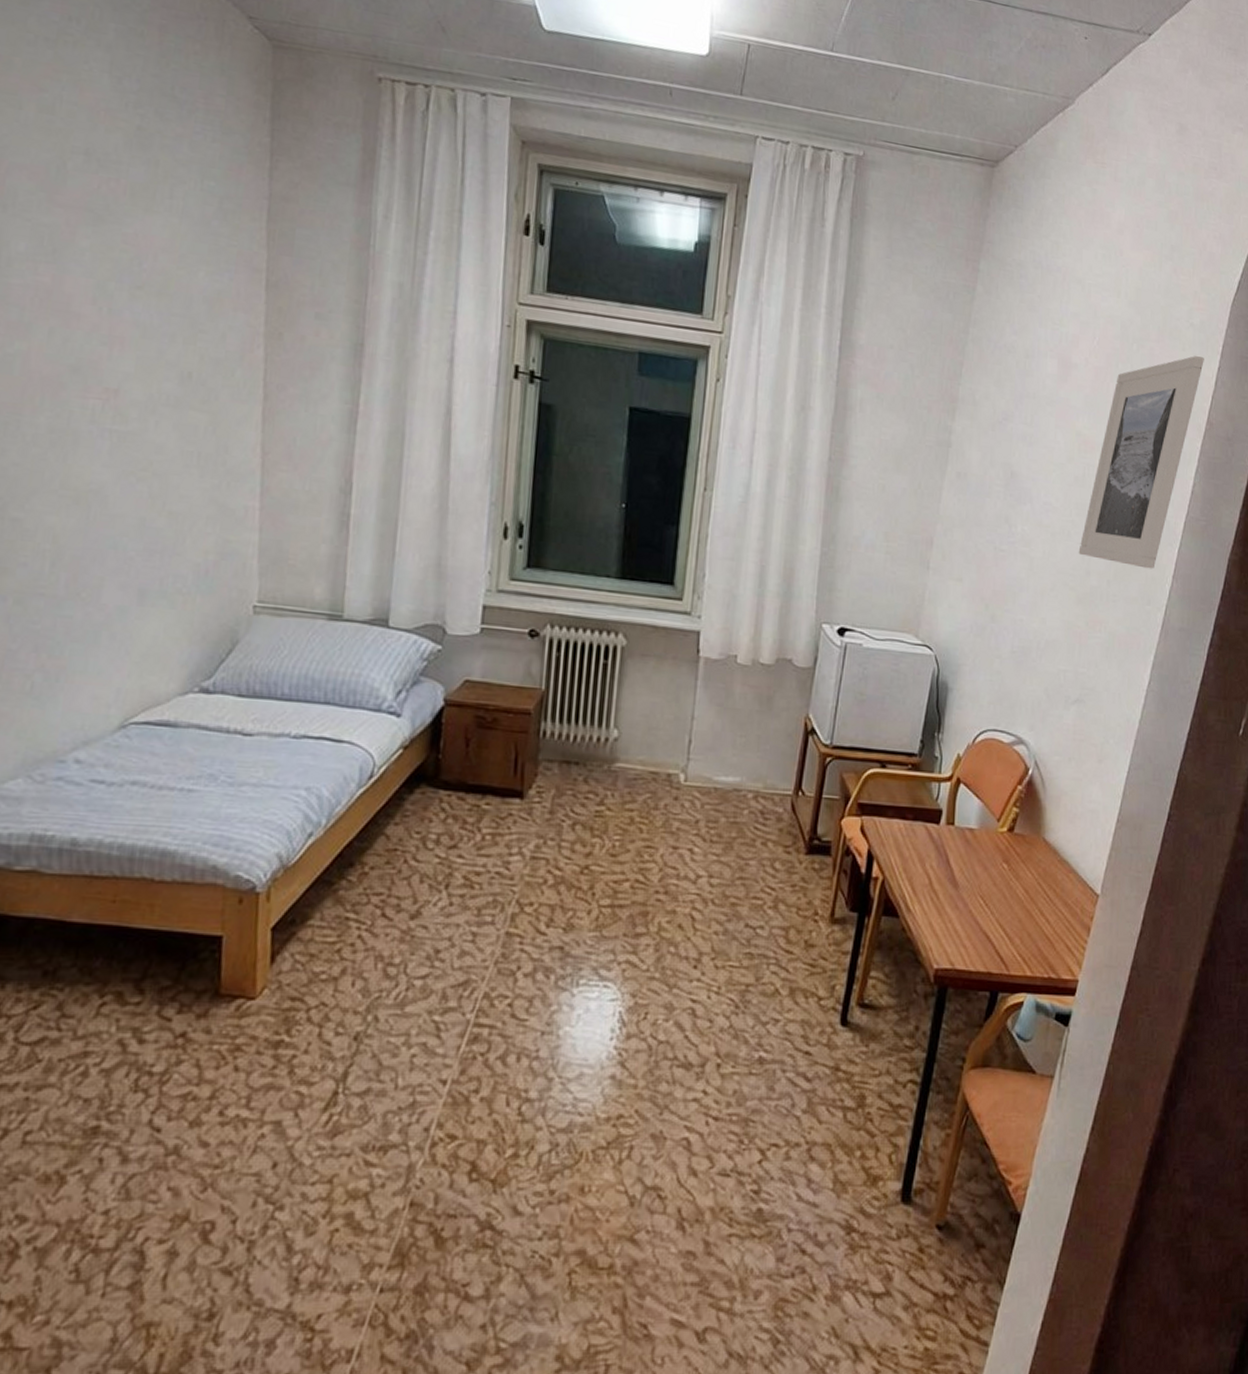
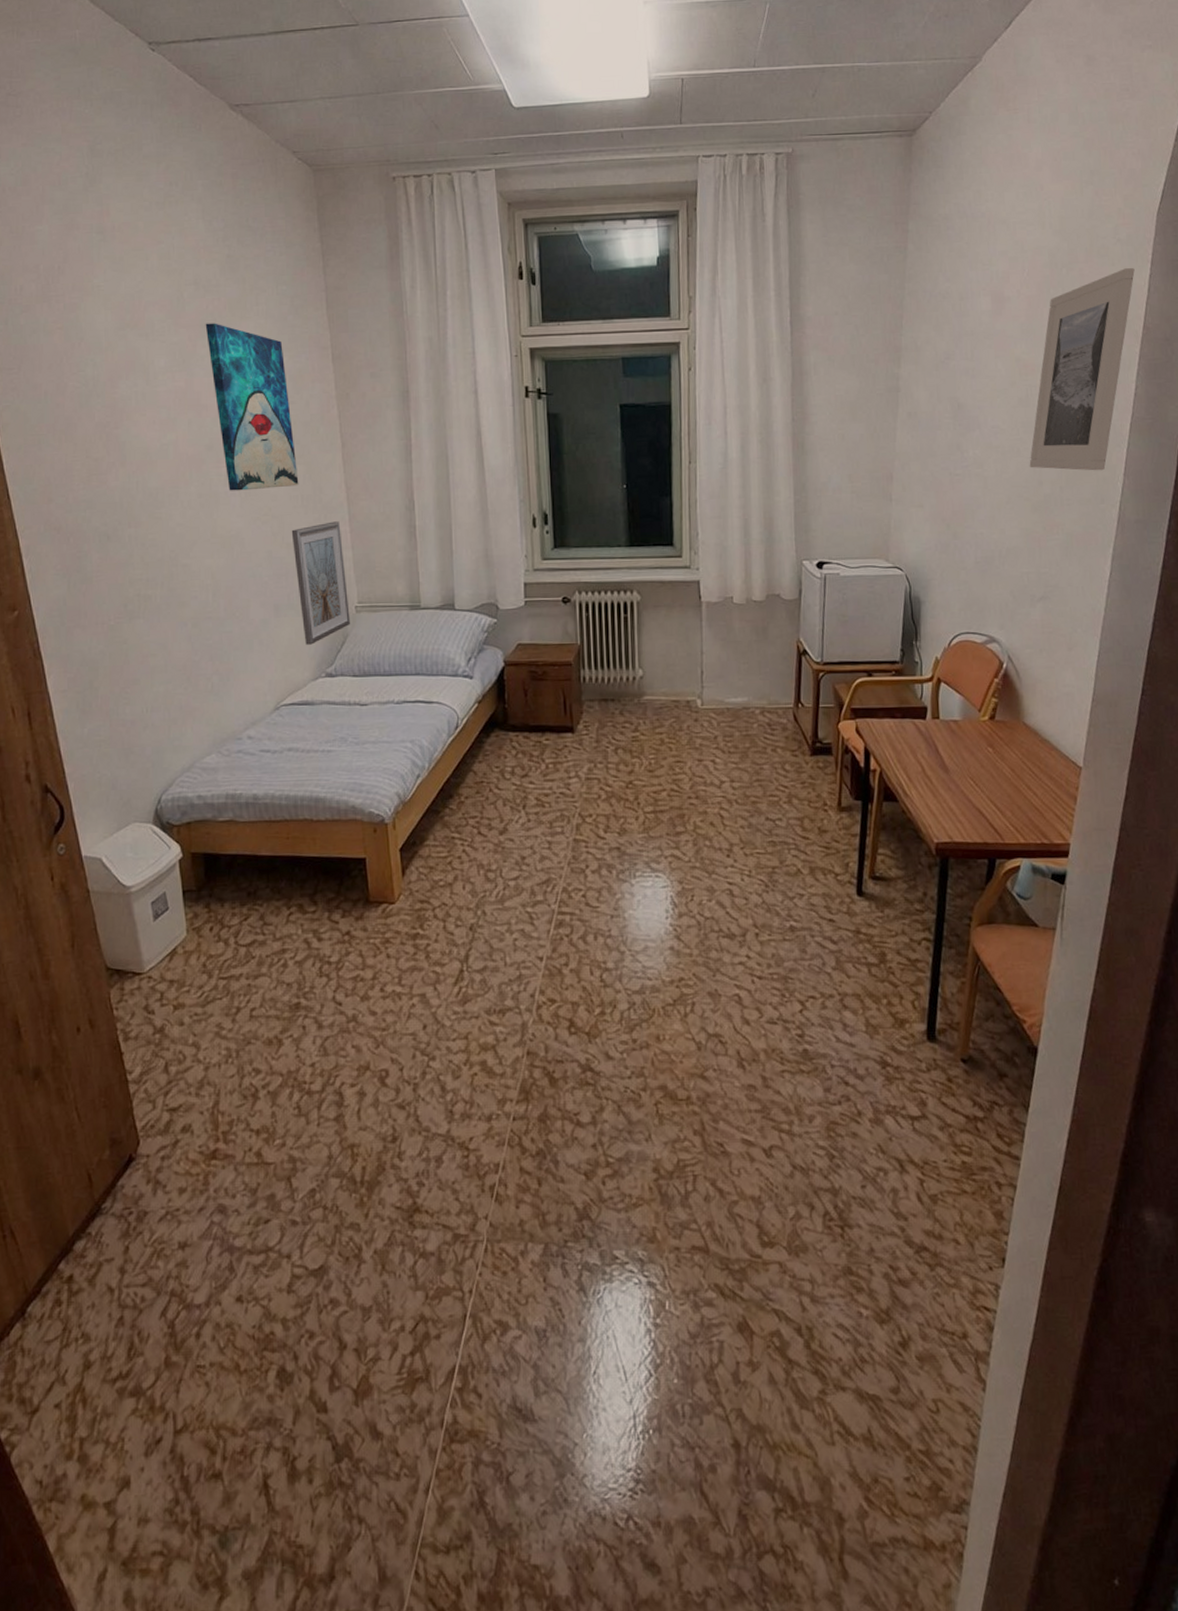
wall art: none [92,207,200,440] -> present [205,323,299,491]
picture frame: none [175,492,248,648] -> present [291,521,351,645]

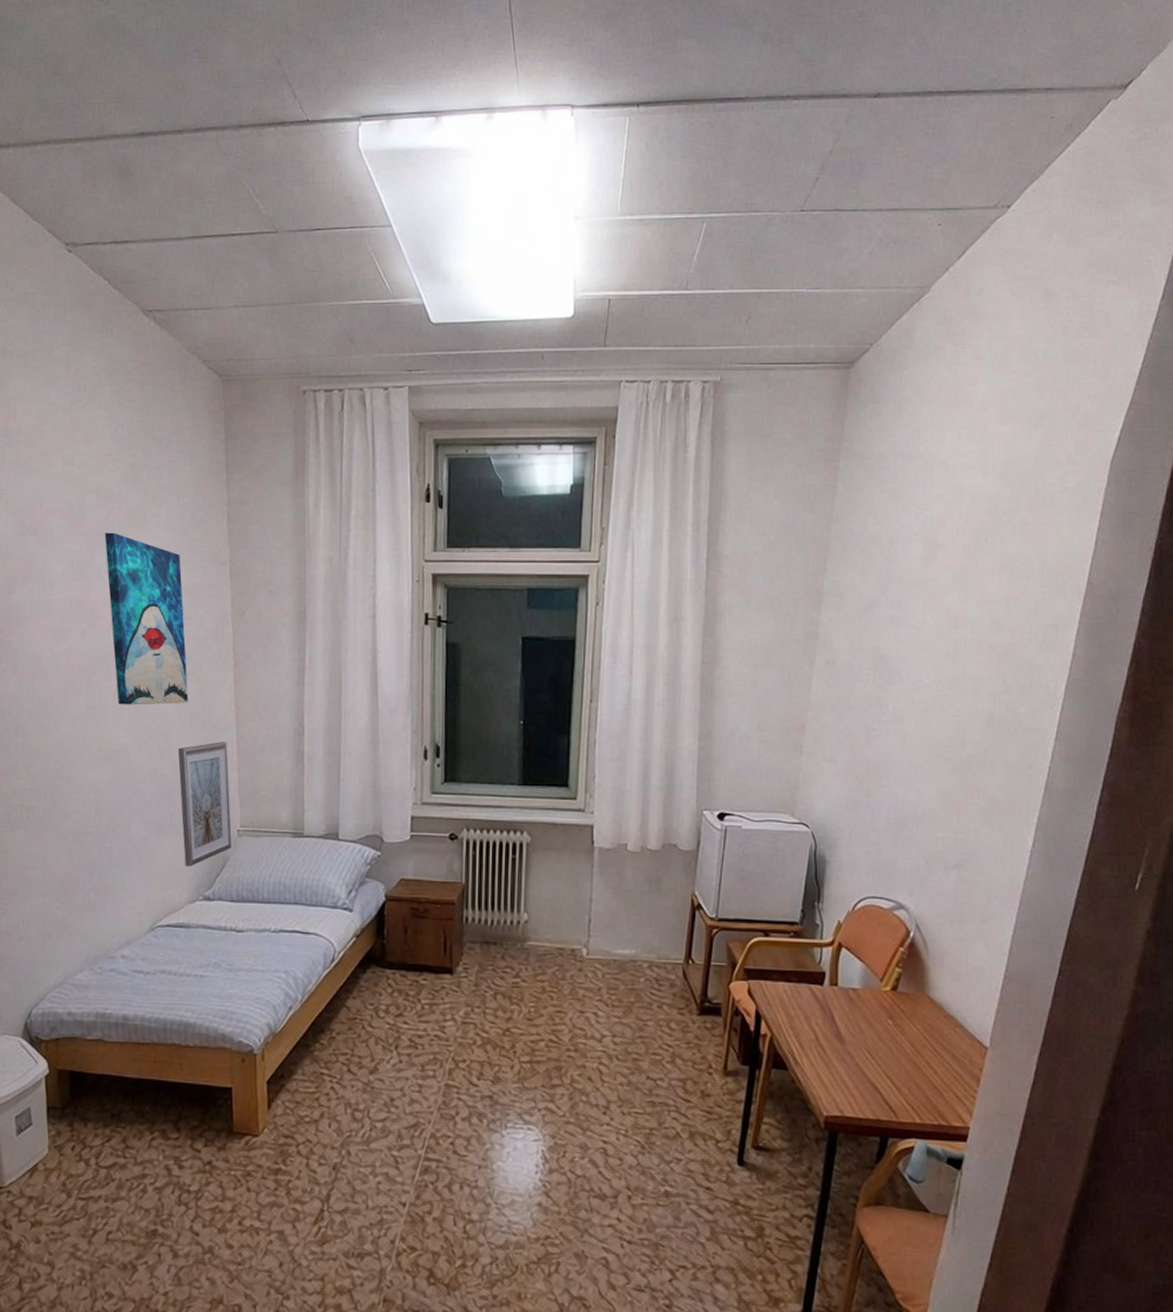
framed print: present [1029,268,1135,471] -> none [952,519,1082,734]

